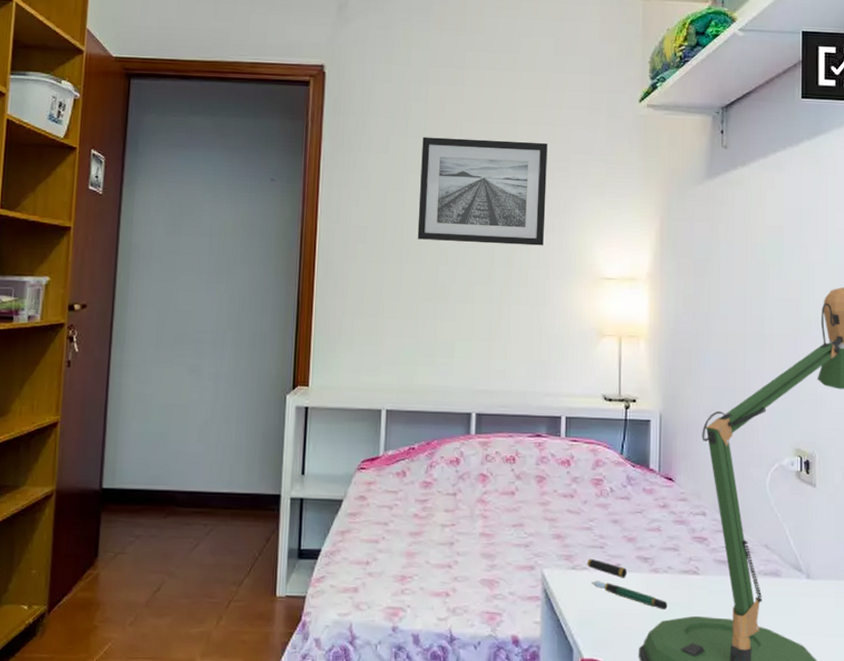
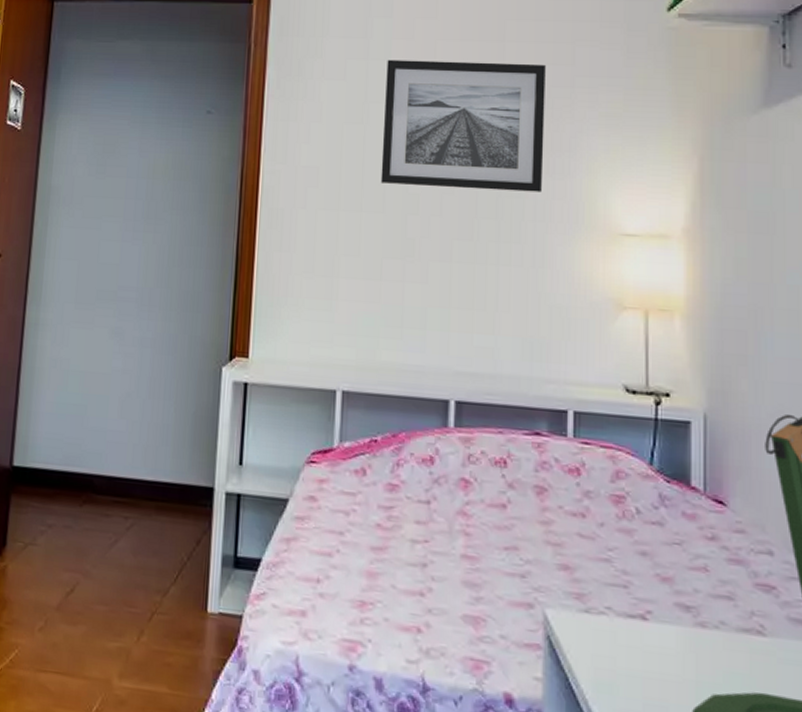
pen: present [587,558,668,610] -> none [606,599,721,680]

